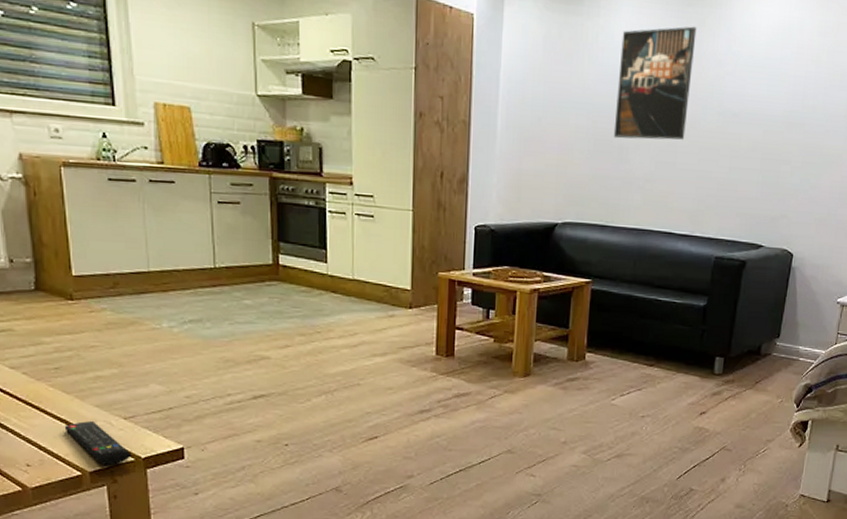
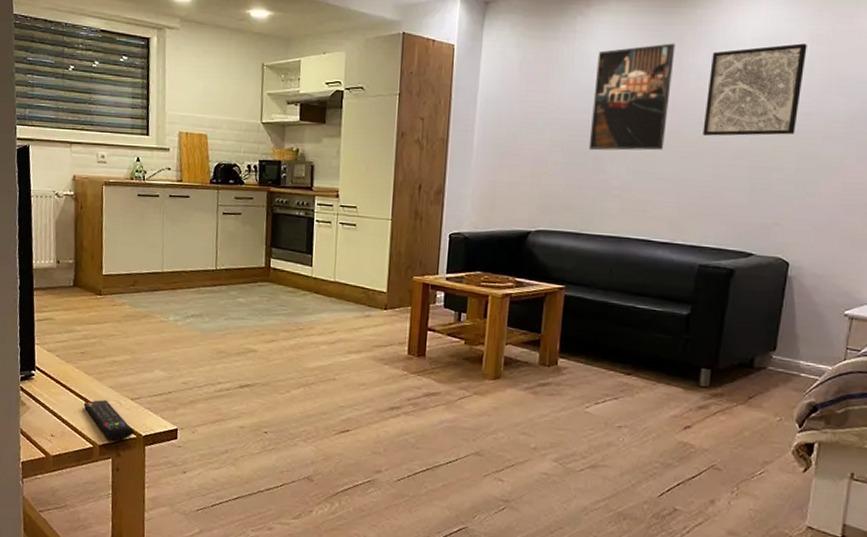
wall art: none [720,34,816,128] -> present [702,43,807,136]

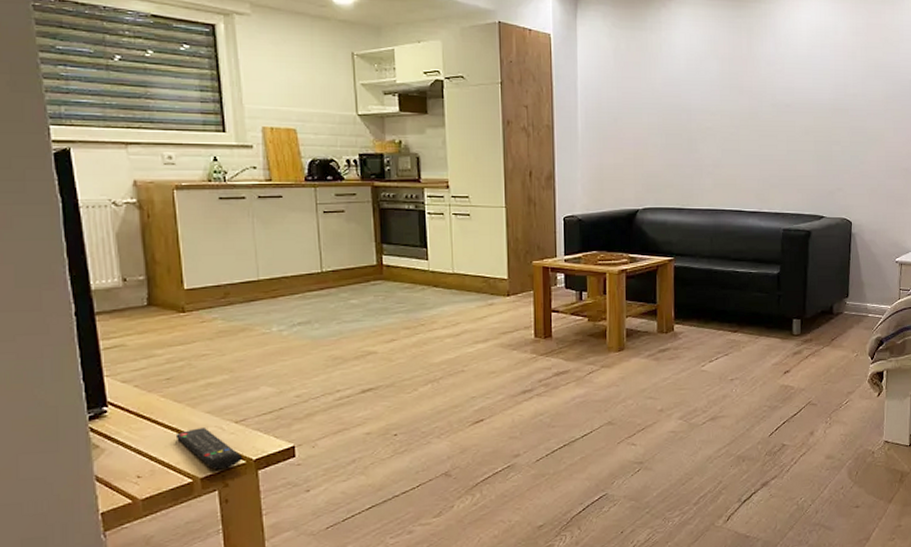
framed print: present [588,43,676,151] -> none [682,34,747,132]
wall art: present [702,43,807,136] -> none [775,35,849,116]

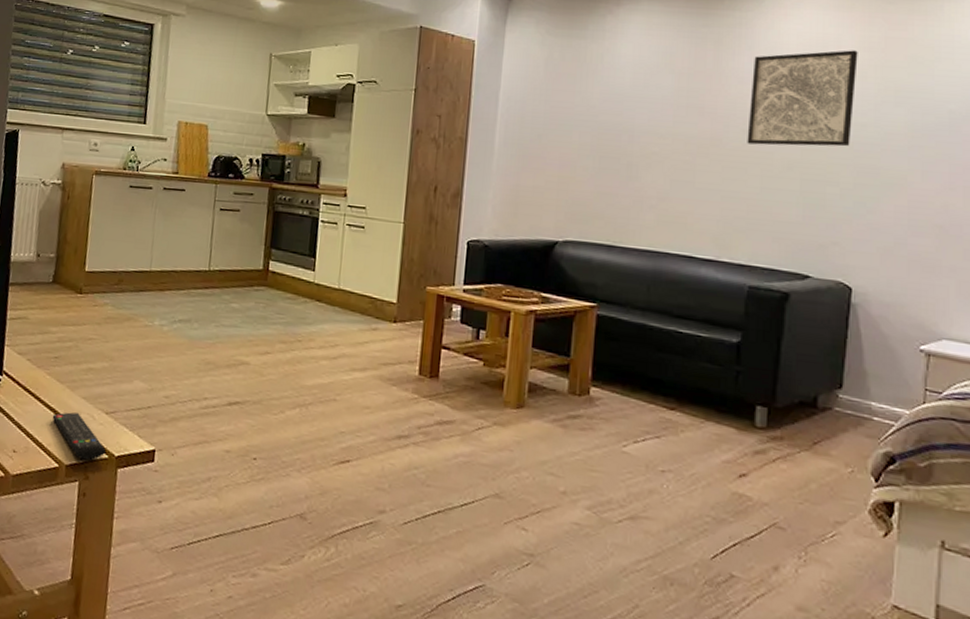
wall art: none [775,35,849,116] -> present [747,50,858,147]

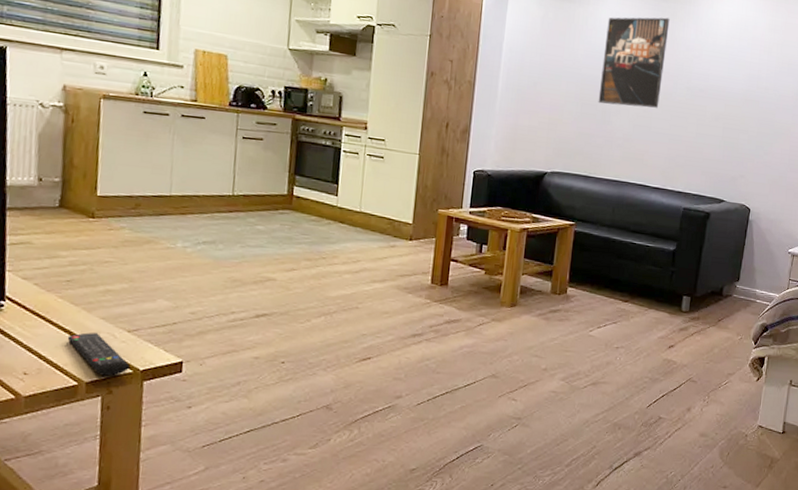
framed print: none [621,45,714,158] -> present [598,17,670,108]
wall art: present [747,50,858,147] -> none [689,29,767,104]

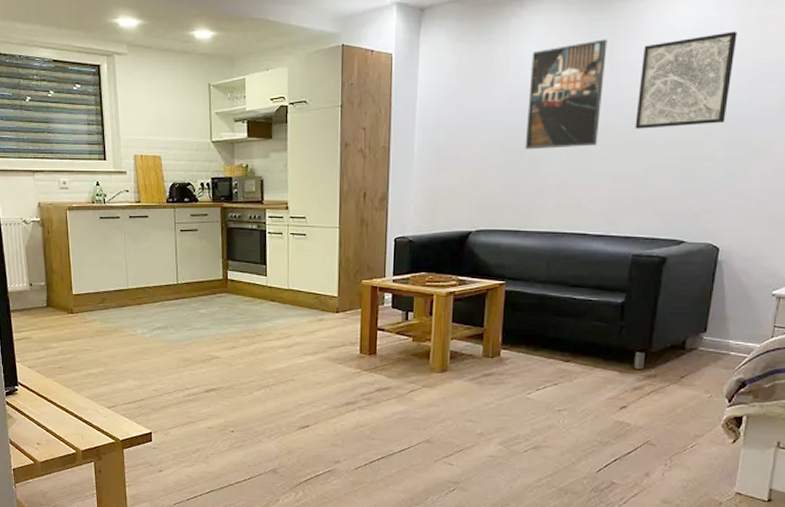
remote control: present [67,332,131,376] -> none [64,410,113,445]
wall art: none [689,29,767,104] -> present [635,31,737,129]

